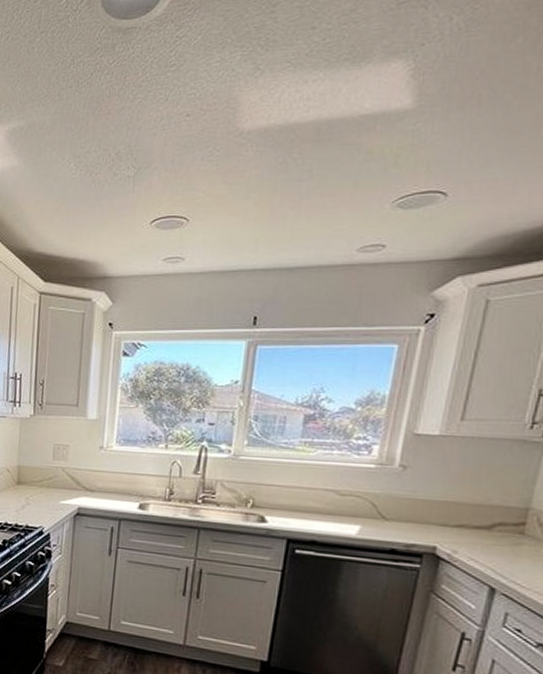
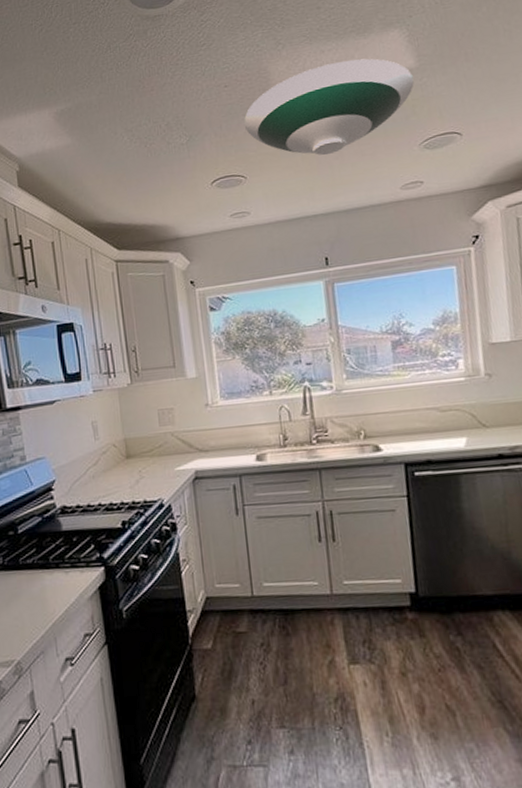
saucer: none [198,94,406,203] -> present [244,58,414,155]

